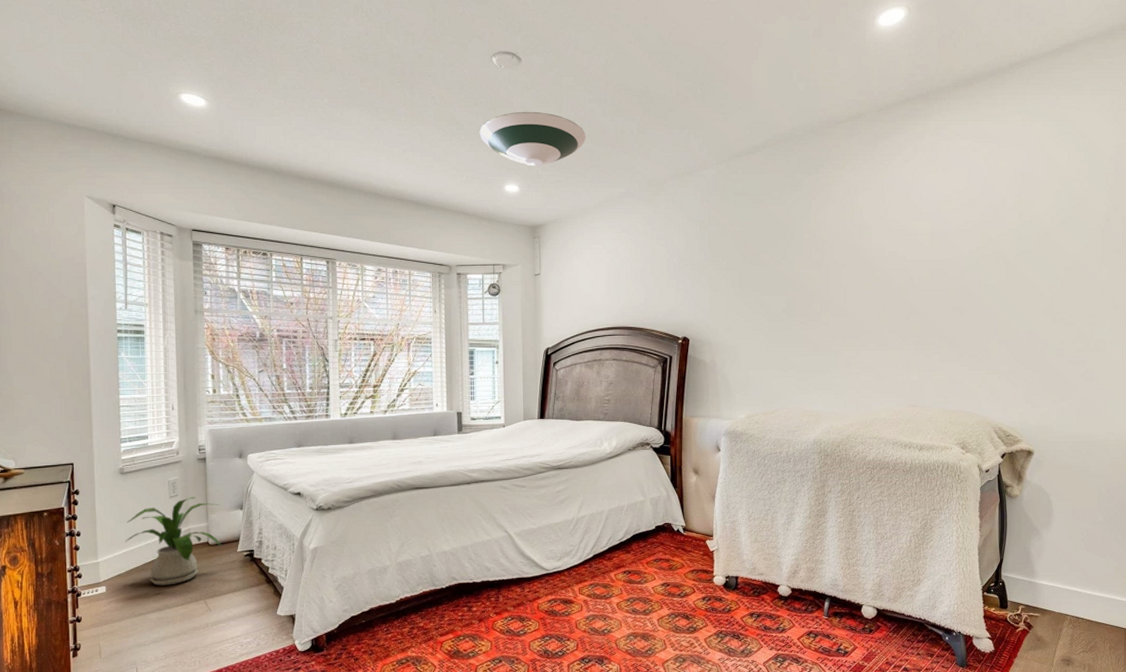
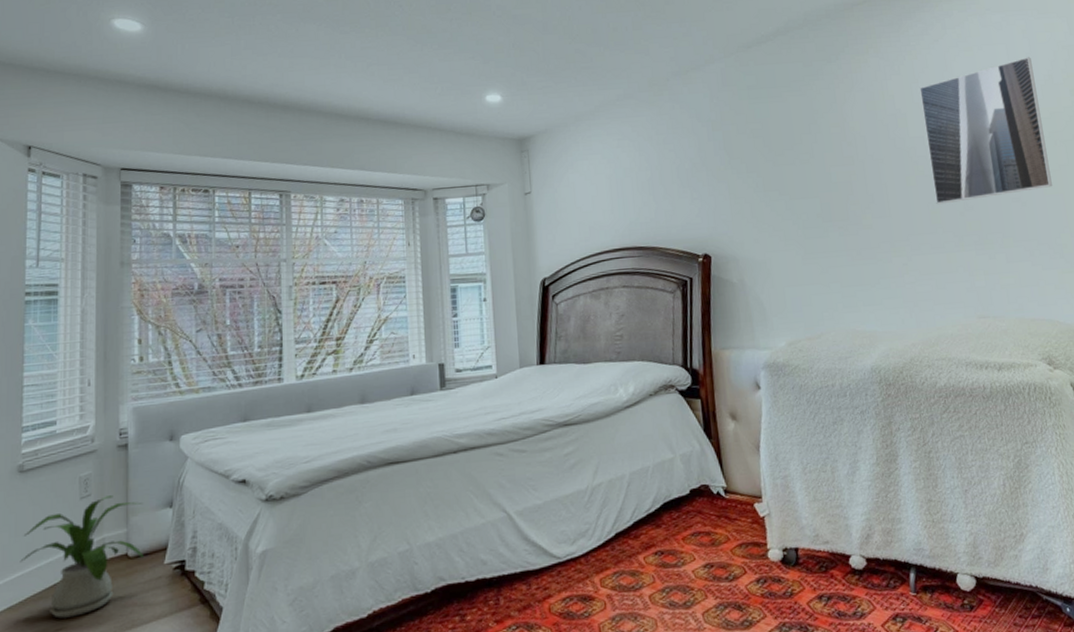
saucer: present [479,111,586,167] -> none [454,13,575,73]
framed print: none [886,182,989,309] -> present [919,57,1052,205]

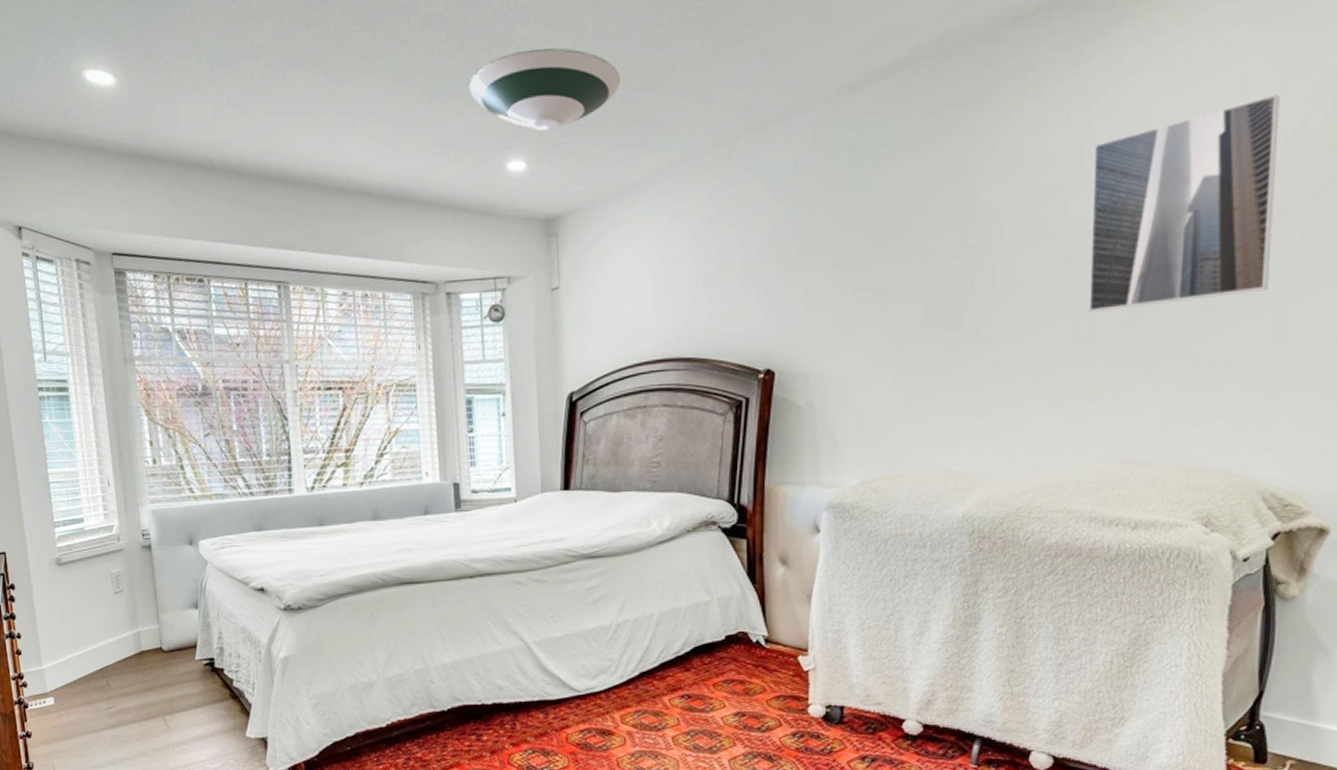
house plant: present [20,495,144,618] -> none [69,593,176,698]
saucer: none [454,13,575,73] -> present [469,47,620,132]

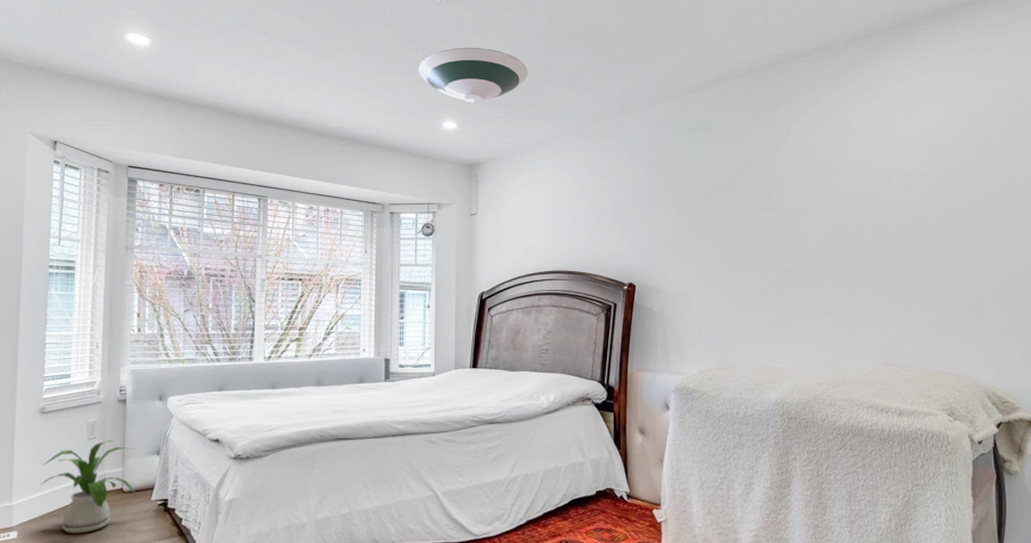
house plant: none [69,593,176,698] -> present [40,440,136,533]
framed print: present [1089,94,1280,313] -> none [854,118,977,256]

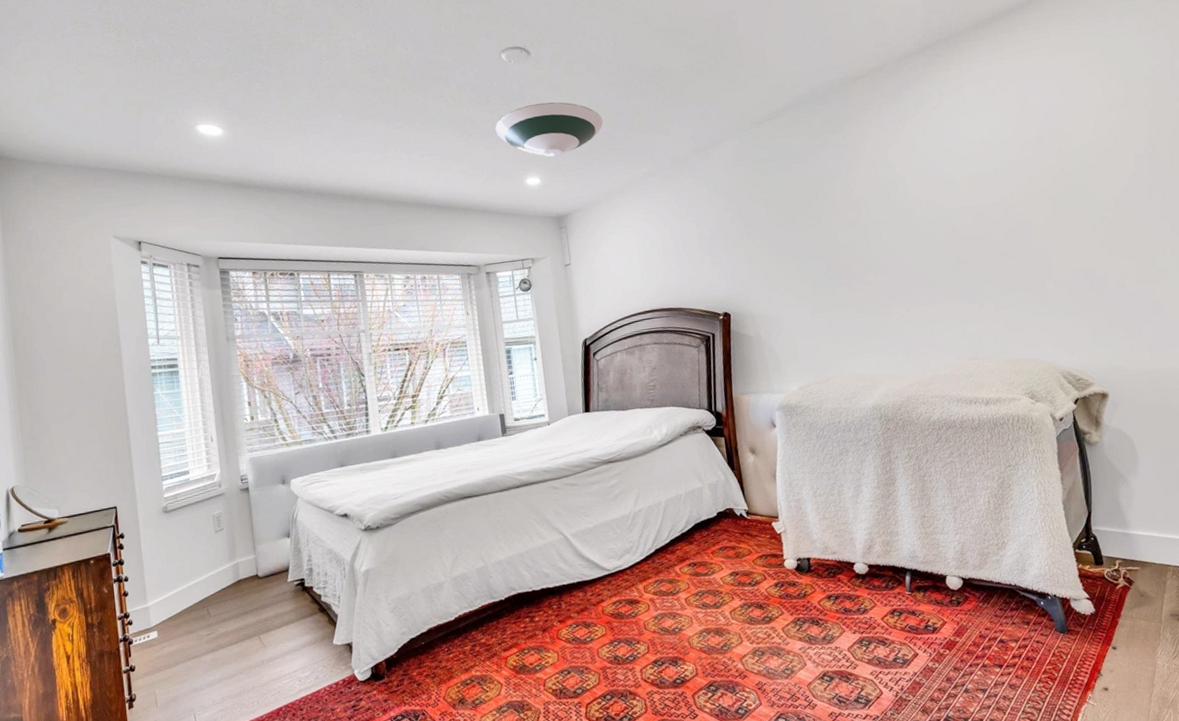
house plant: present [40,440,136,533] -> none [173,529,271,626]

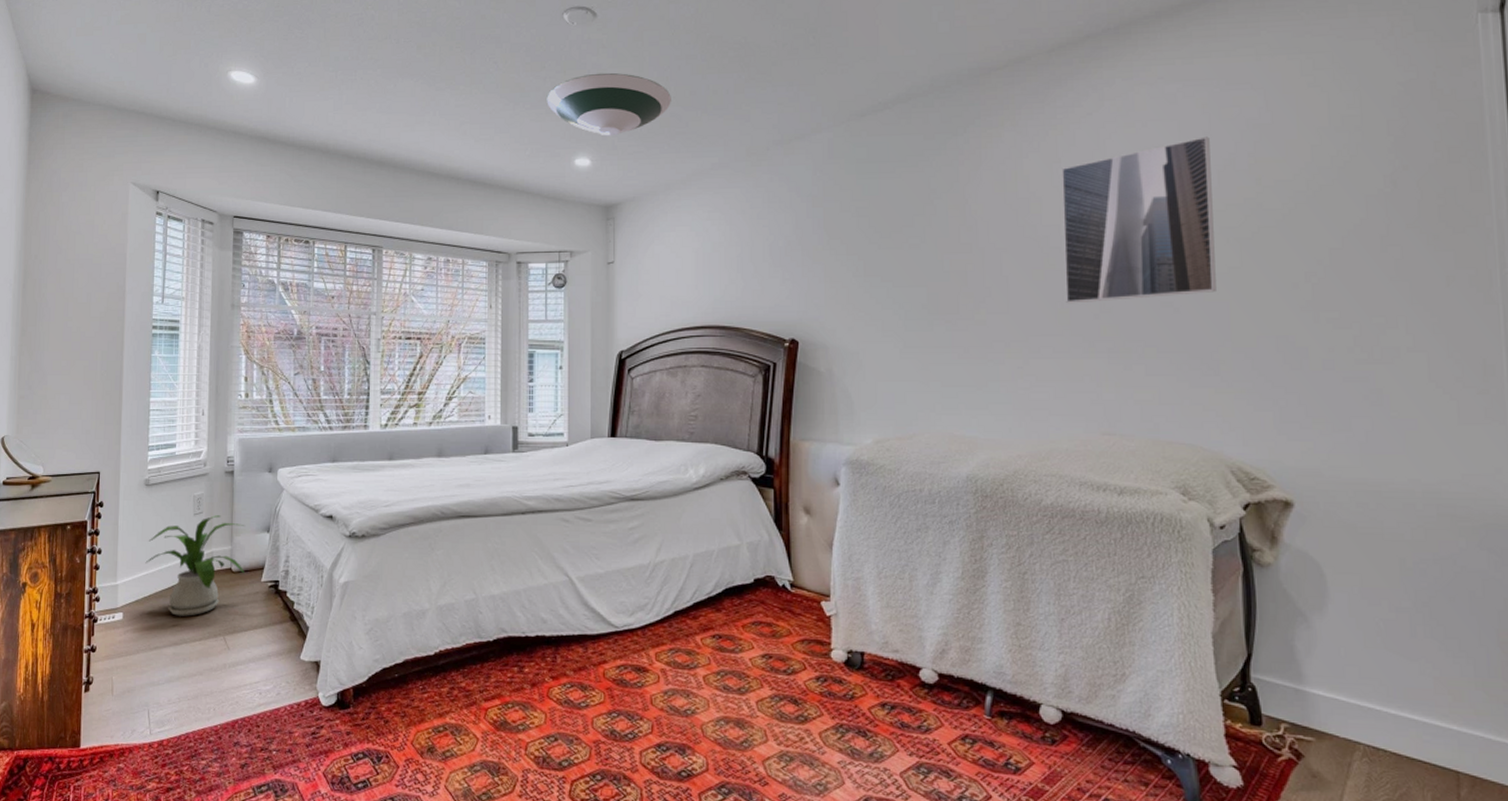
house plant: none [173,529,271,626] -> present [145,515,245,616]
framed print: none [918,120,1039,261] -> present [1062,136,1216,304]

